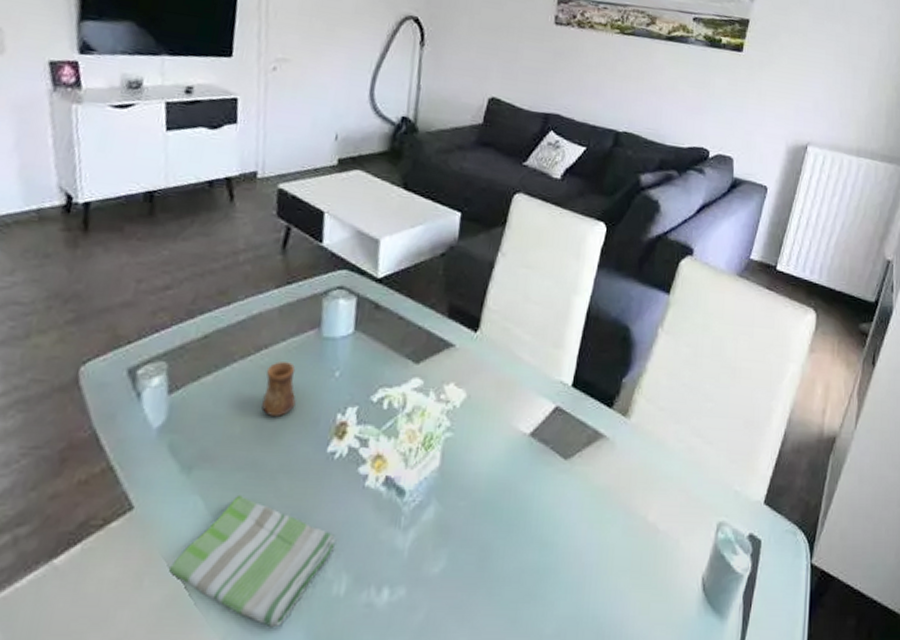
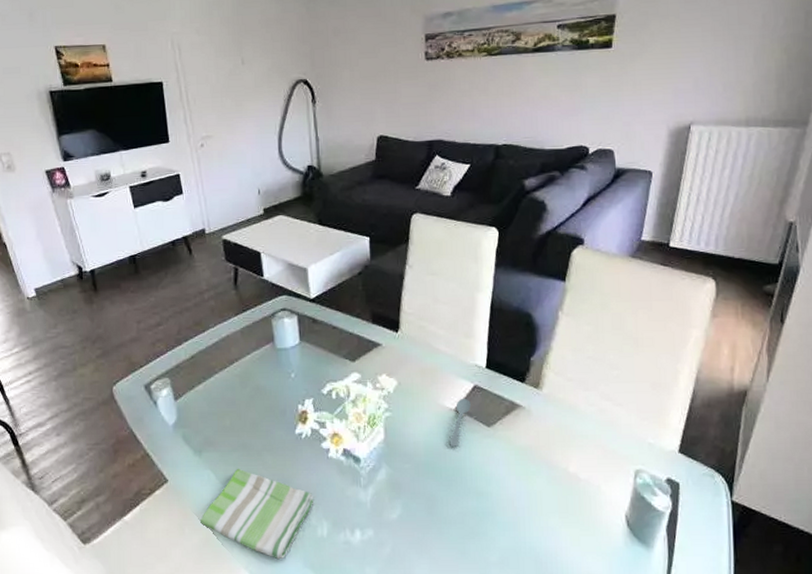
cup: present [262,362,296,417] -> none [240,370,266,410]
spoon: none [517,421,549,483] -> present [449,398,471,448]

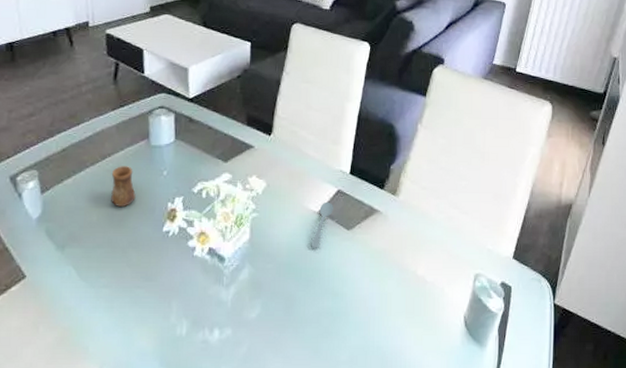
dish towel: present [199,468,314,560] -> none [55,265,176,359]
cup: none [240,370,266,410] -> present [111,166,136,207]

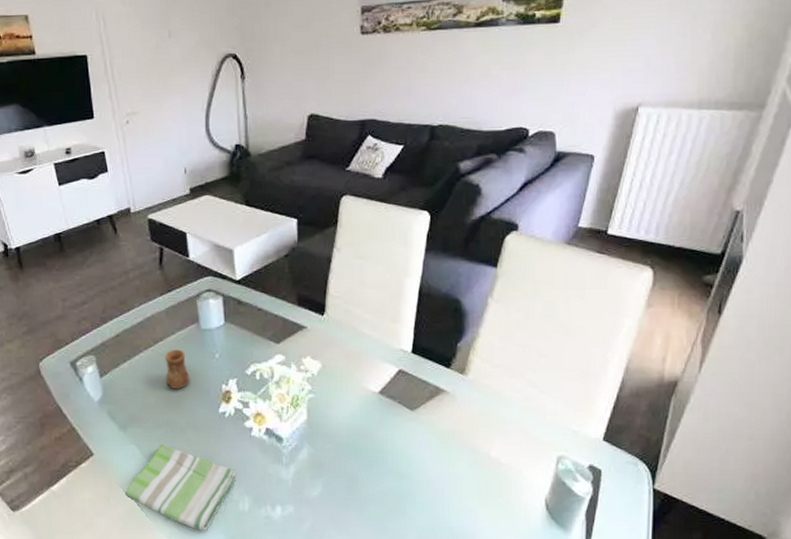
dish towel: none [55,265,176,359] -> present [124,444,236,531]
spoon: present [311,201,333,249] -> none [372,382,395,430]

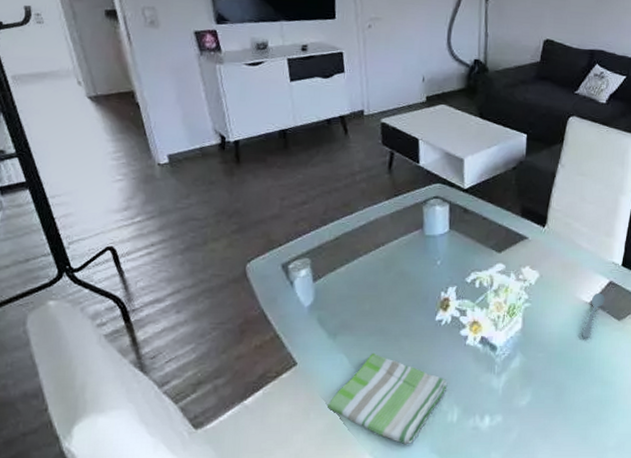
cup: present [164,350,190,389] -> none [384,255,409,295]
spoon: none [372,382,395,430] -> present [582,292,605,339]

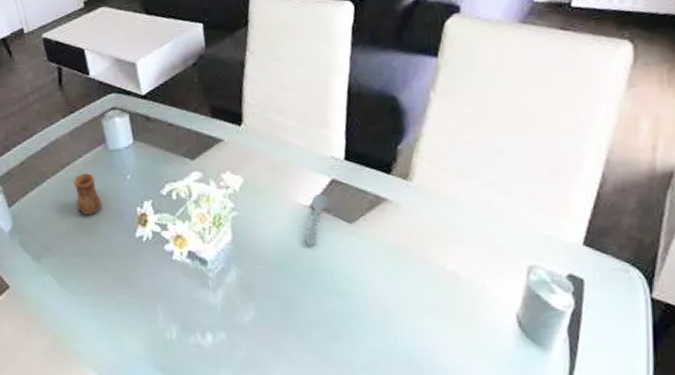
dish towel: present [326,353,448,445] -> none [44,273,160,363]
cup: none [384,255,409,295] -> present [73,173,102,215]

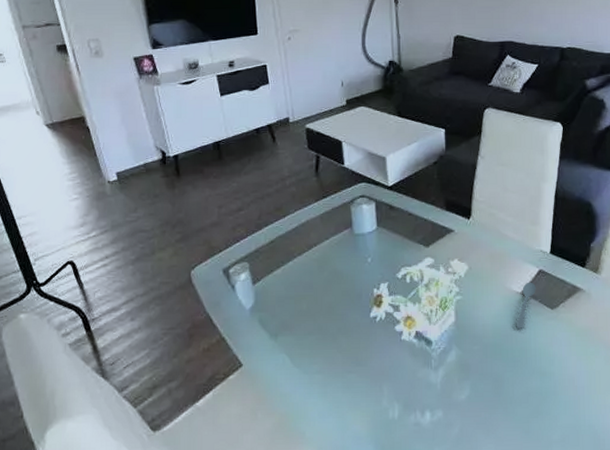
cup: present [73,173,102,215] -> none [318,255,342,294]

